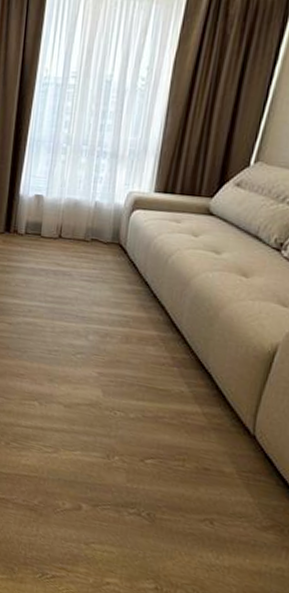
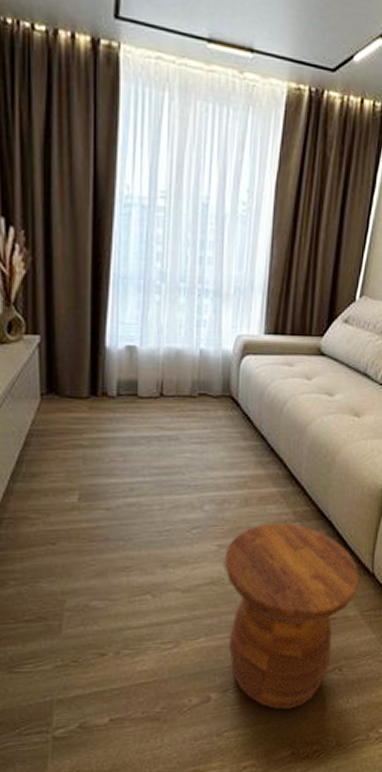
side table: none [101,362,240,545] -> present [224,523,360,710]

